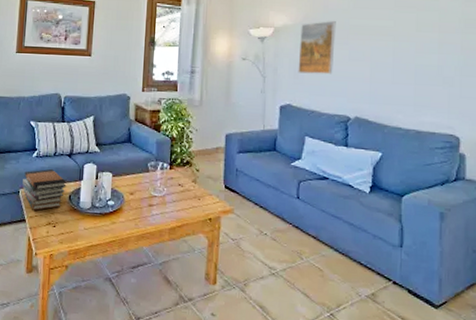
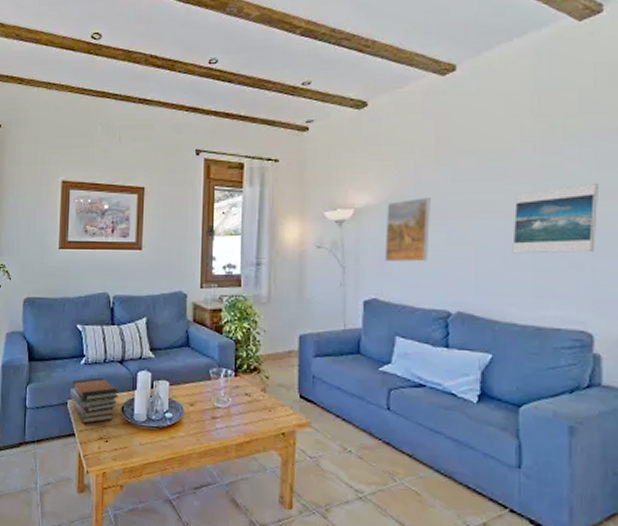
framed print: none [399,15,466,71] -> present [512,184,598,254]

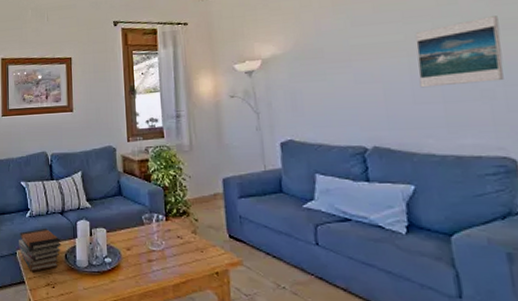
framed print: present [384,196,431,262] -> none [292,42,338,105]

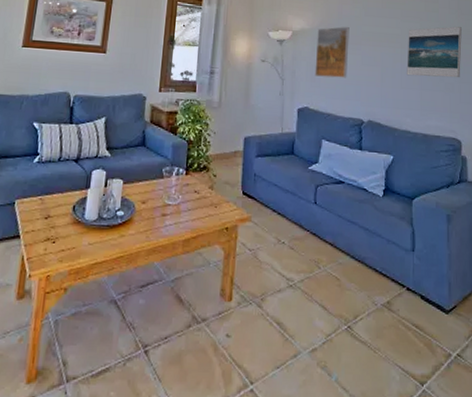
book stack: present [19,228,61,271] -> none [19,175,71,224]
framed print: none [292,42,338,105] -> present [315,26,350,78]

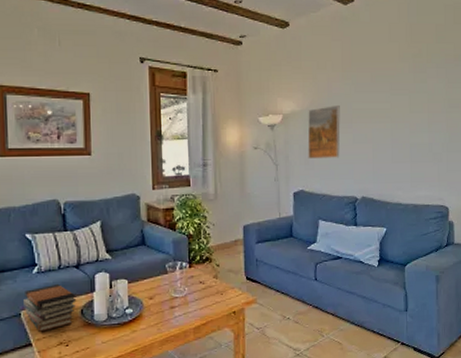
book stack: none [19,175,71,224] -> present [23,283,77,332]
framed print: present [407,26,462,78] -> none [397,96,449,150]

